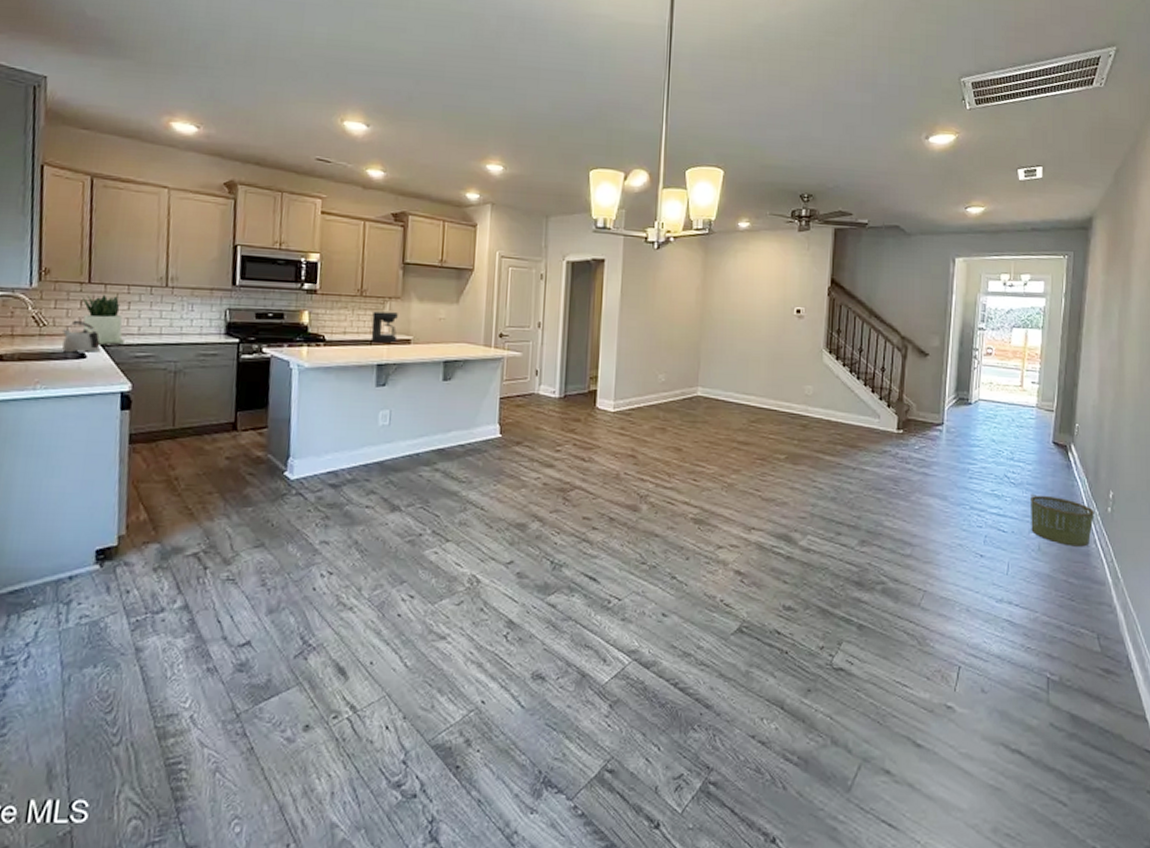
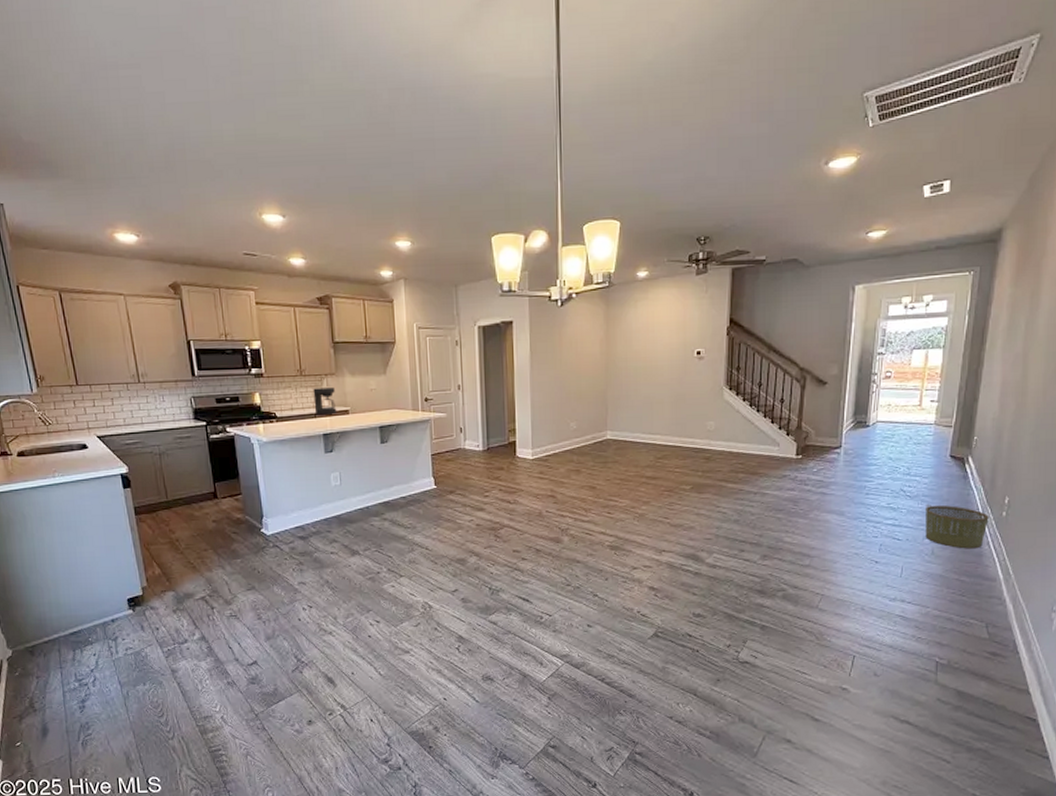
kettle: present [61,320,101,353] -> none [64,417,97,445]
planter: present [81,294,126,345] -> none [73,394,116,436]

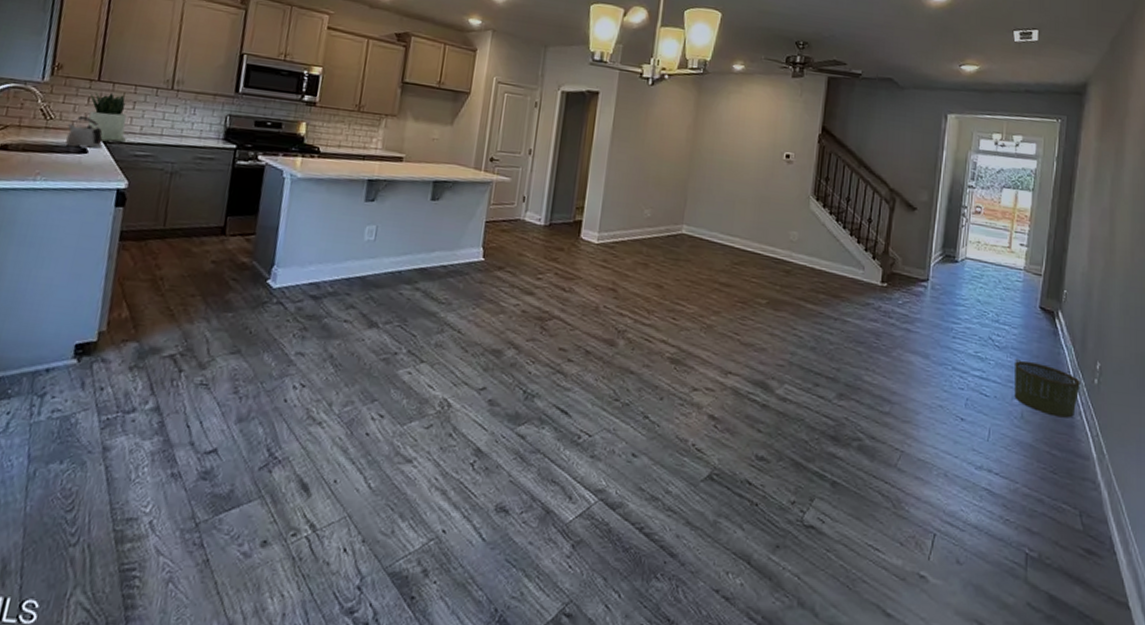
kettle: none [64,417,97,445] -> present [65,115,103,148]
planter: none [73,394,116,436] -> present [88,92,128,143]
coffee maker: present [313,387,337,415] -> none [364,127,393,160]

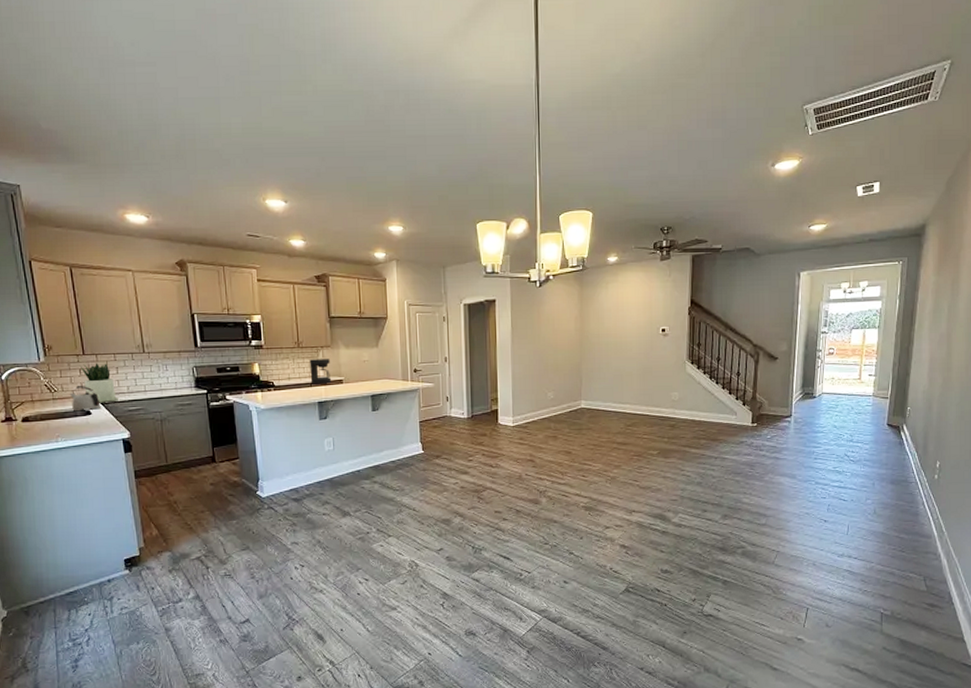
coffee maker: none [364,127,393,160] -> present [309,359,332,384]
basket: present [1014,358,1080,418] -> none [867,467,923,509]

